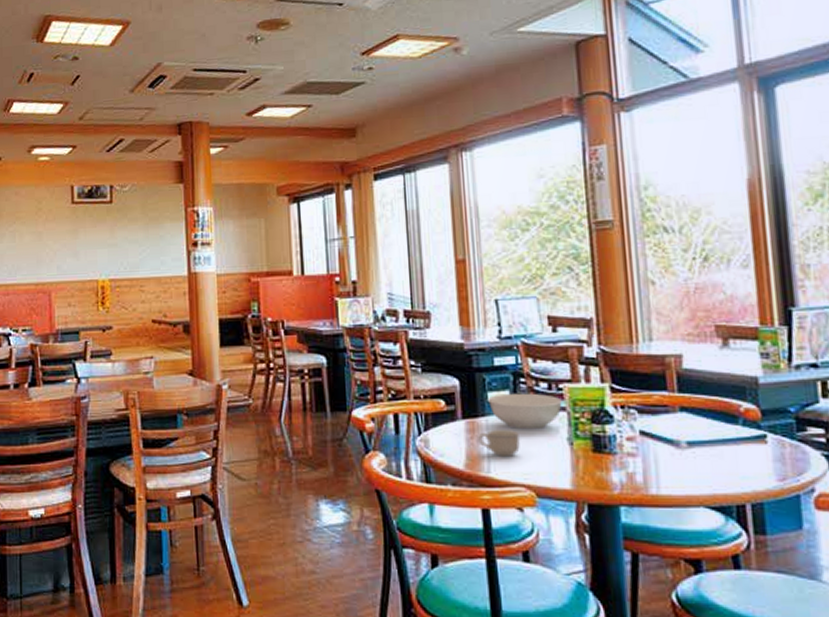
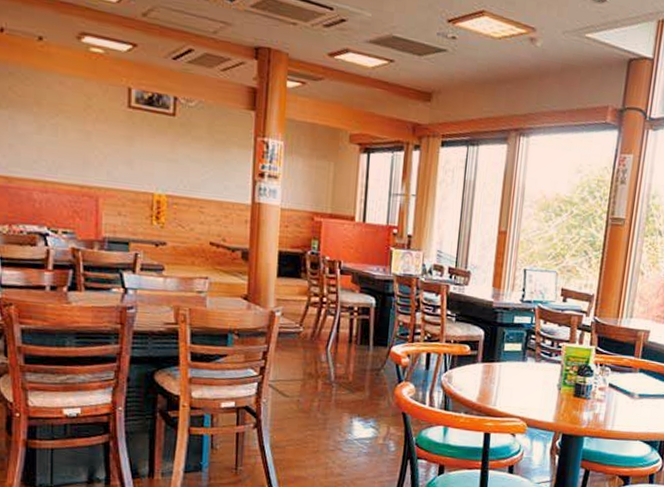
cup: present [478,430,521,456] -> none [491,373,524,395]
bowl: present [488,393,562,430] -> none [504,346,559,376]

